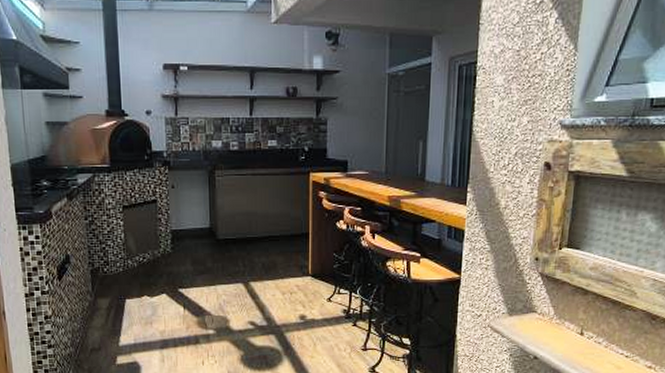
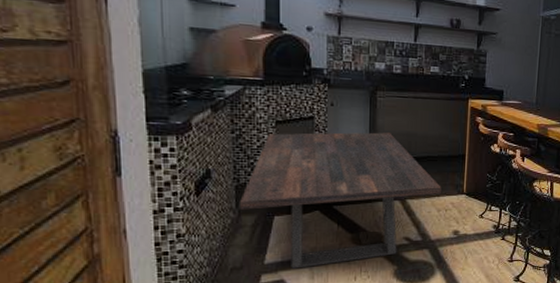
dining table: none [95,213,285,351] -> present [240,132,441,269]

